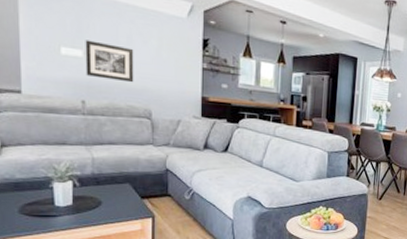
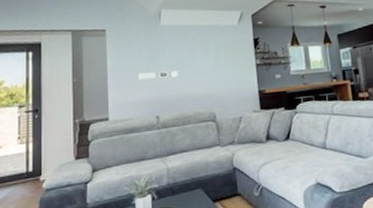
wall art: present [85,40,134,83] -> none [157,61,199,94]

